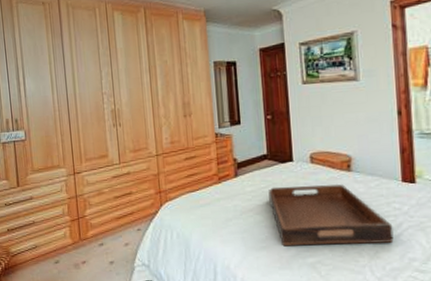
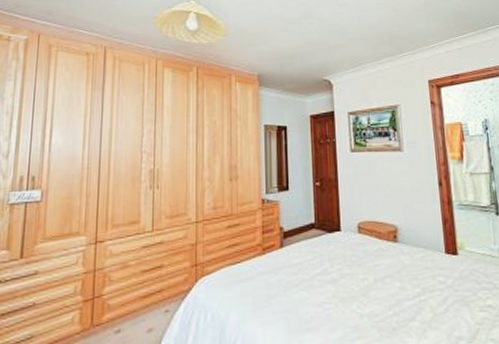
serving tray: present [268,184,394,247] -> none [315,256,440,327]

